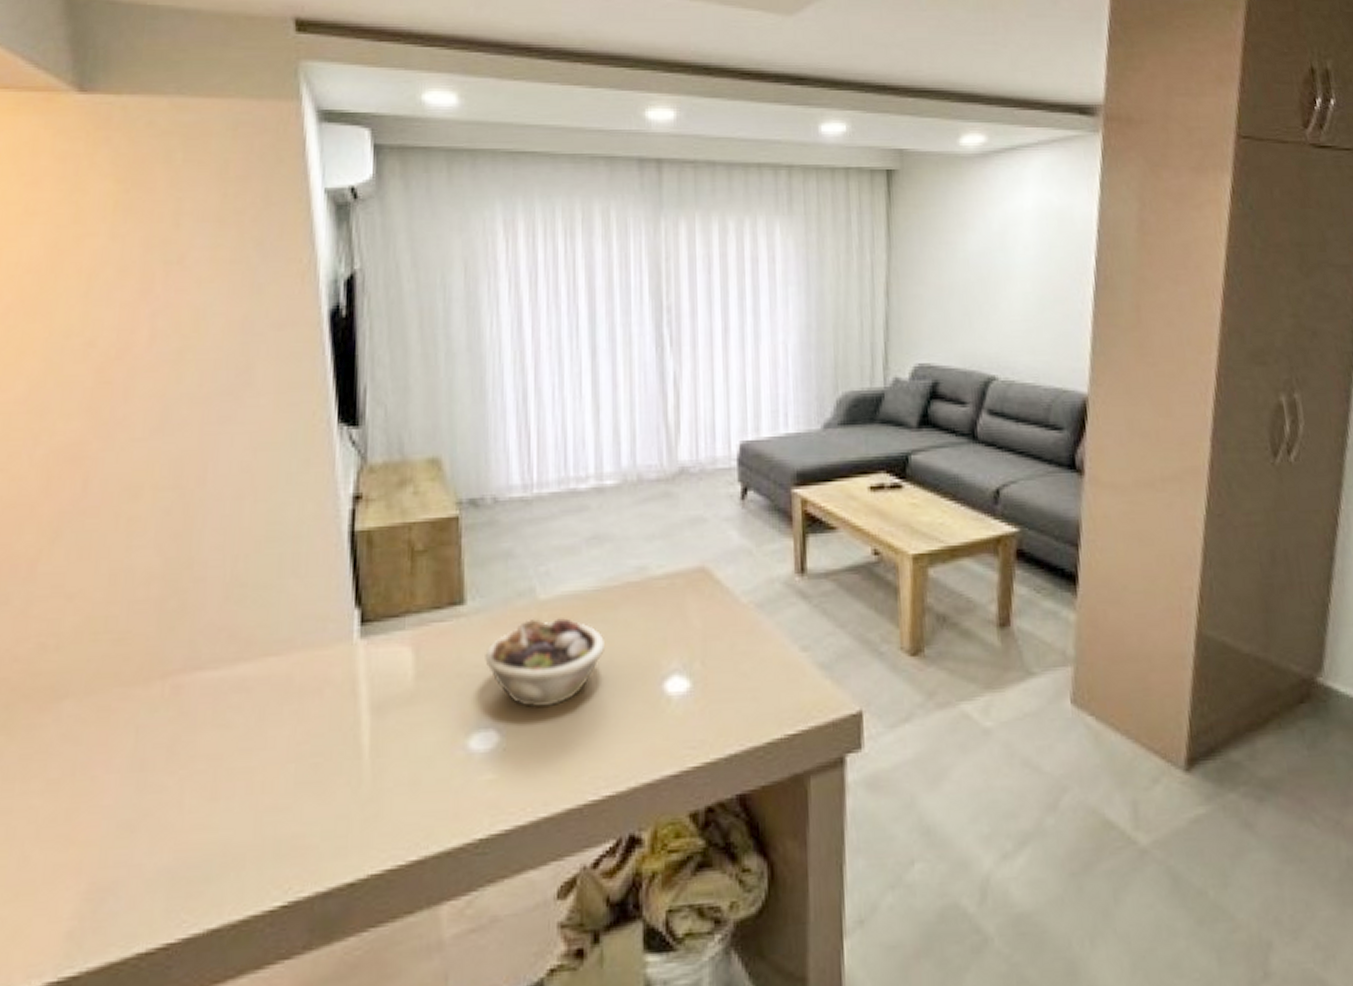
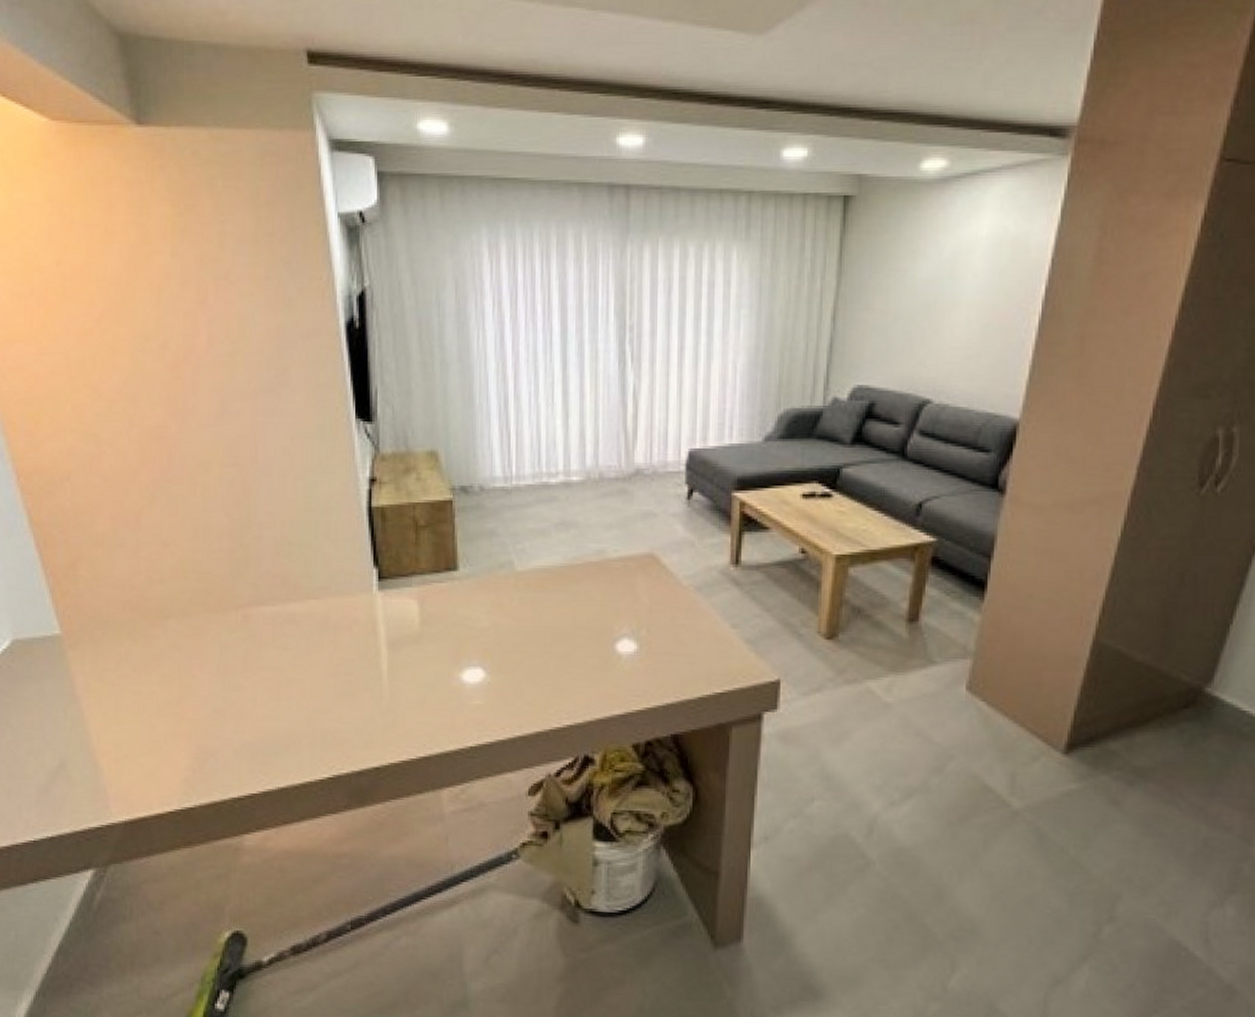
succulent planter: present [485,618,604,708] -> none [474,586,568,655]

